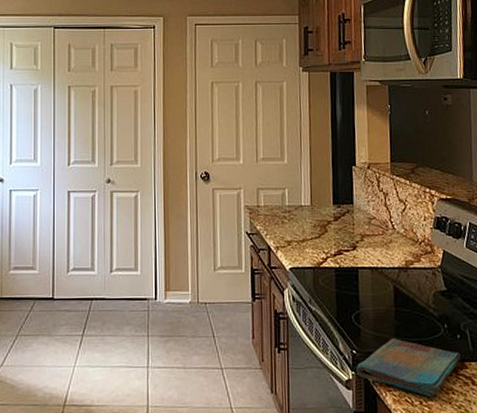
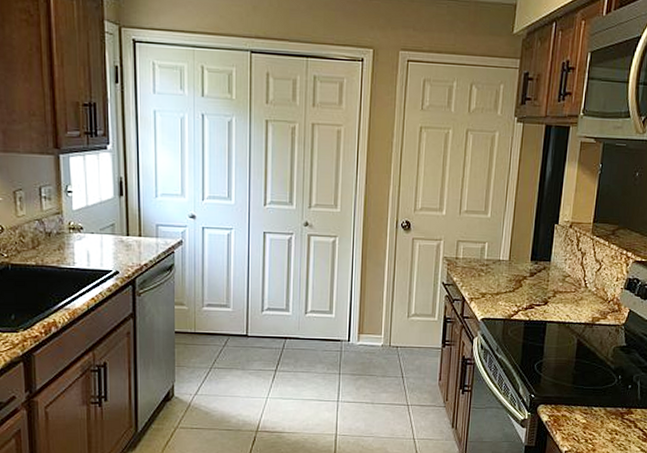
dish towel: present [356,338,461,397] -> none [532,386,628,437]

